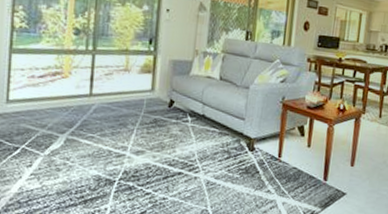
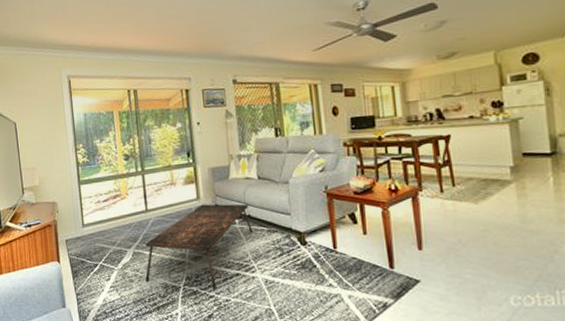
coffee table: none [76,97,205,187] -> present [145,204,253,290]

